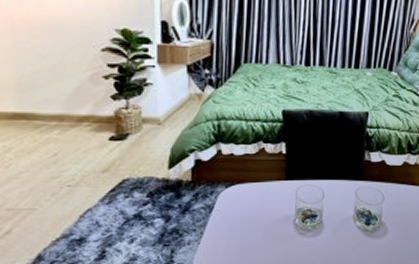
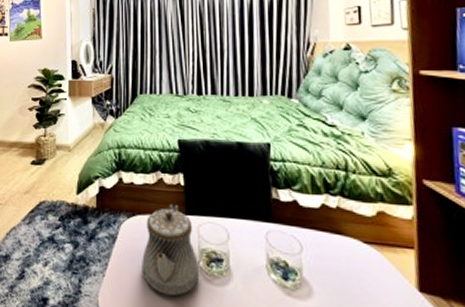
teapot: none [239,171,294,252] -> present [142,203,199,296]

